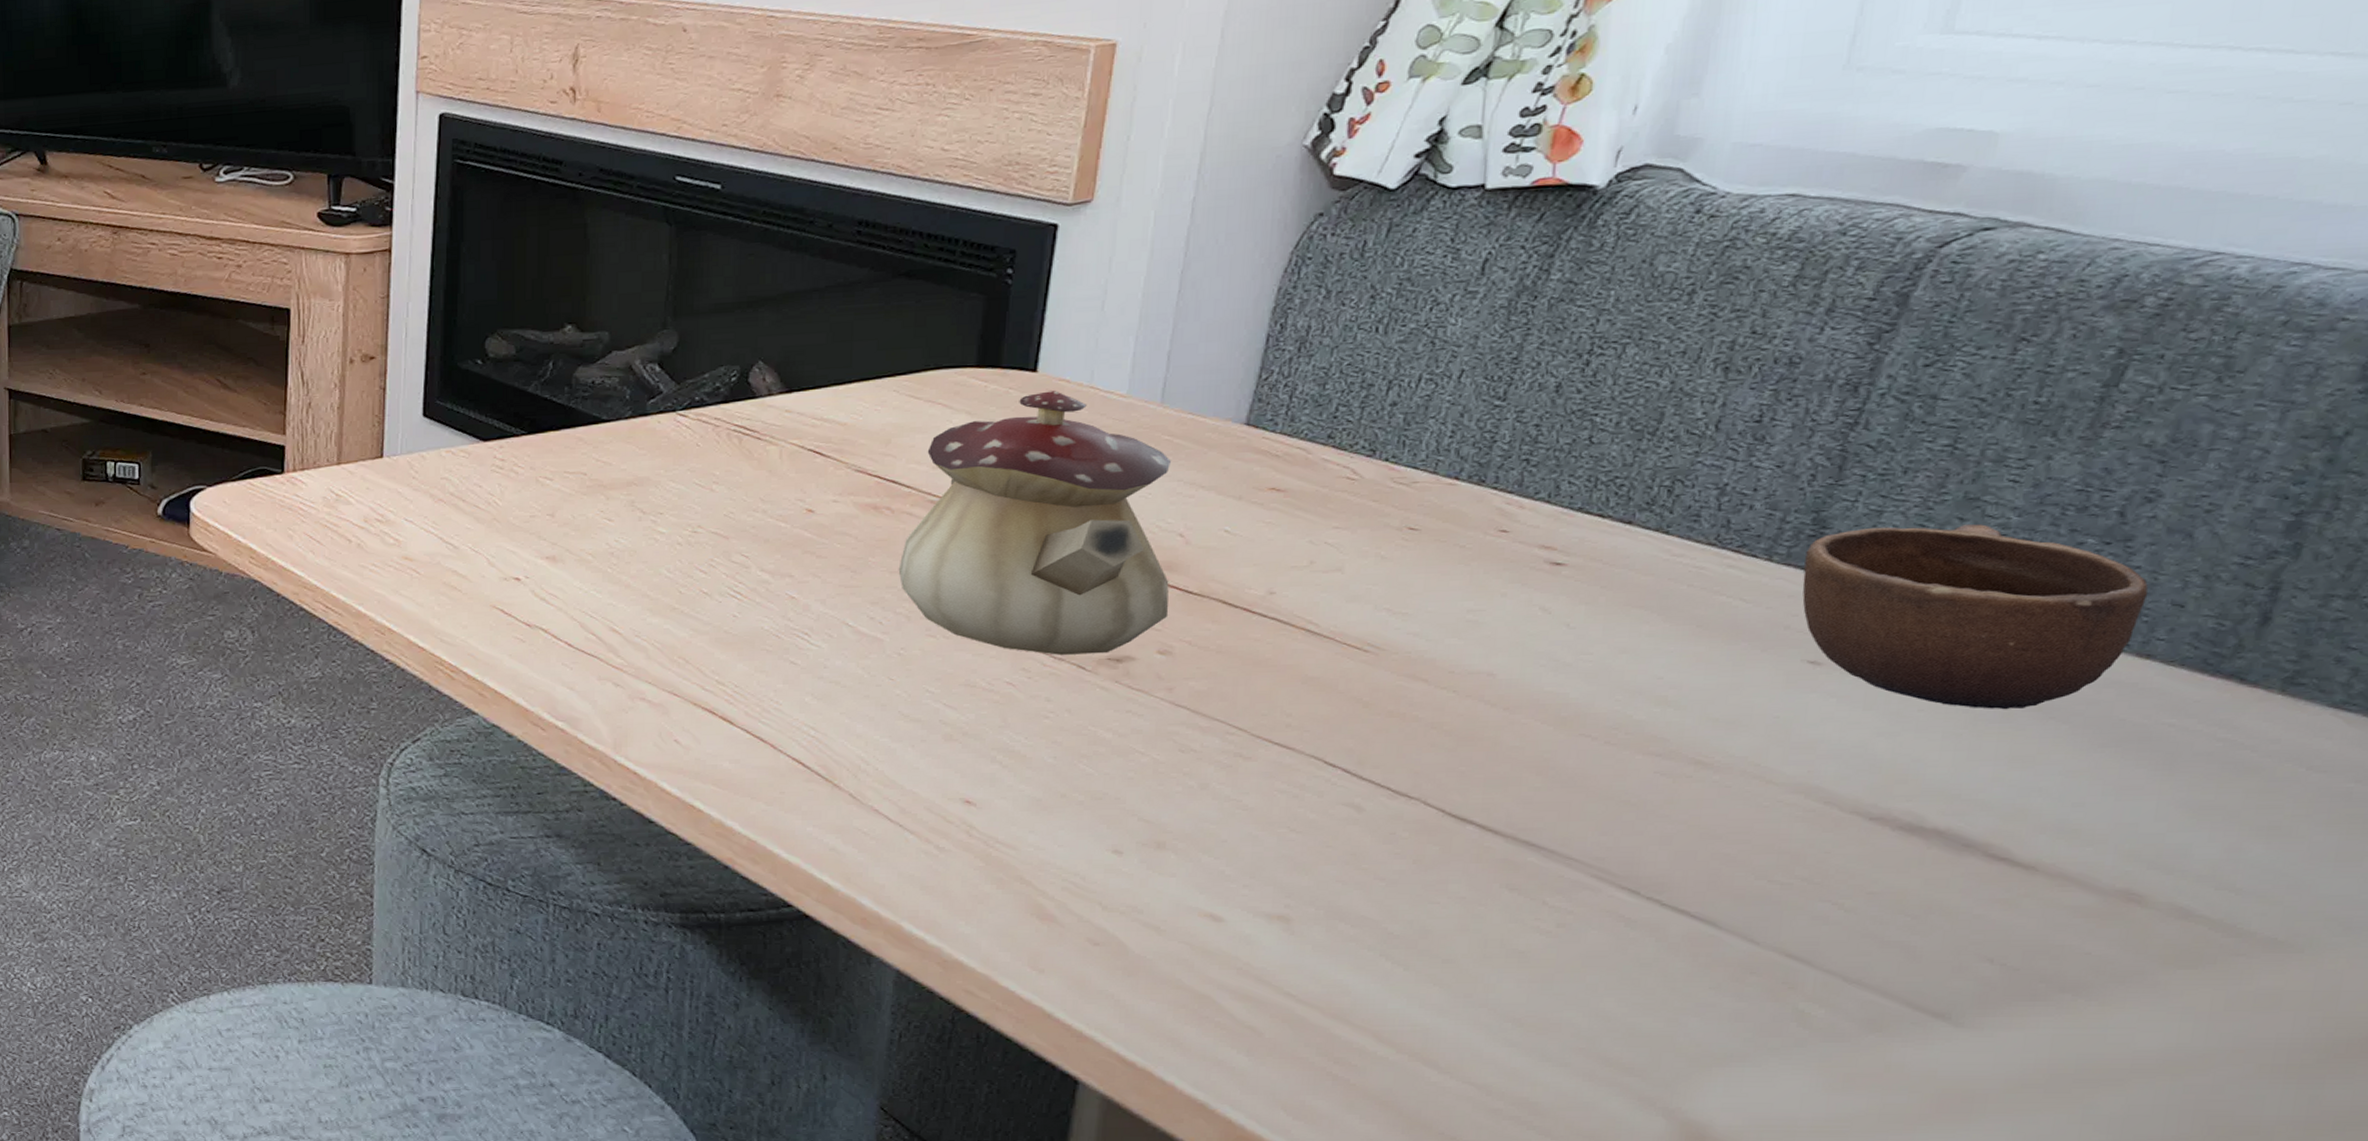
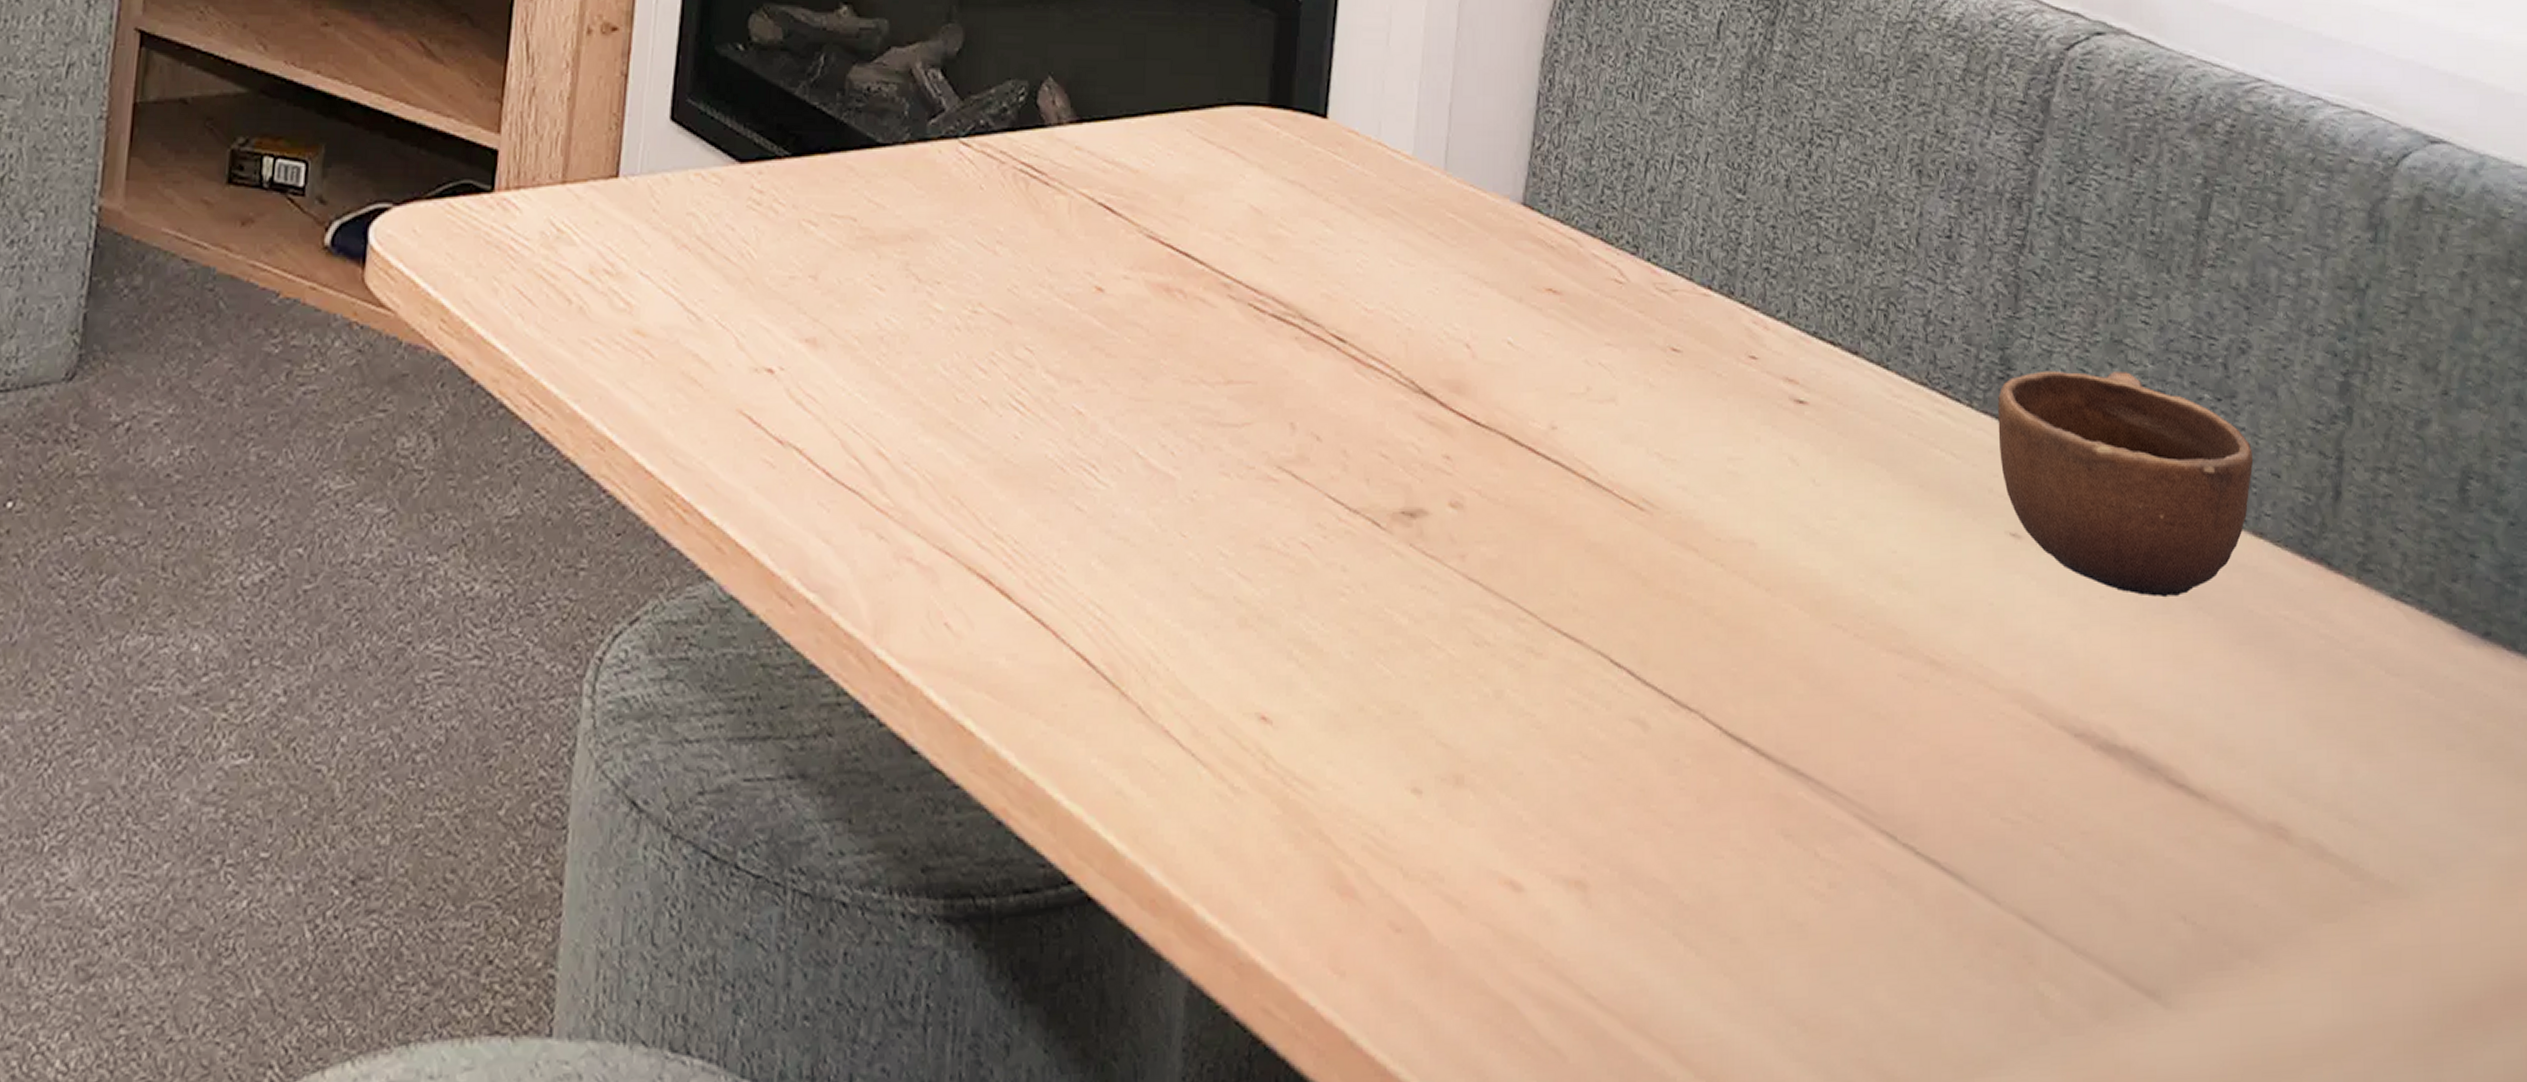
teapot: present [898,391,1171,655] -> none [1191,145,1459,506]

